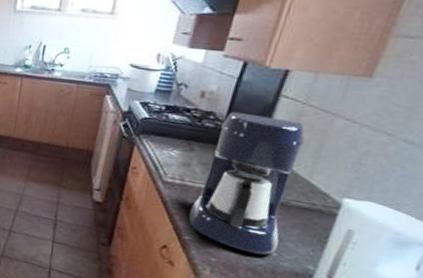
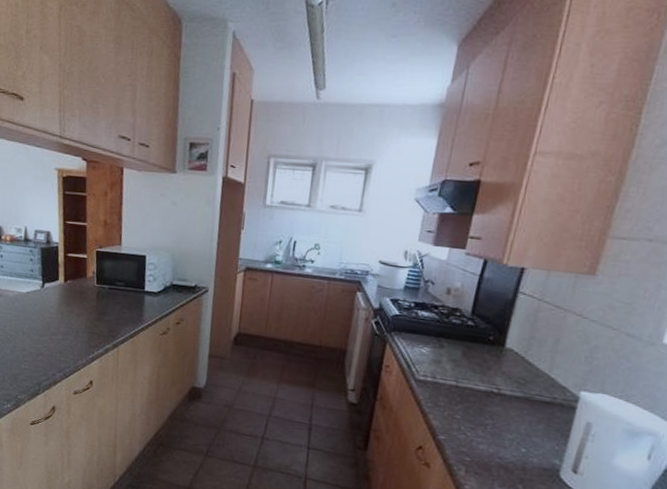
coffee maker: present [188,111,305,255] -> none [441,308,543,451]

